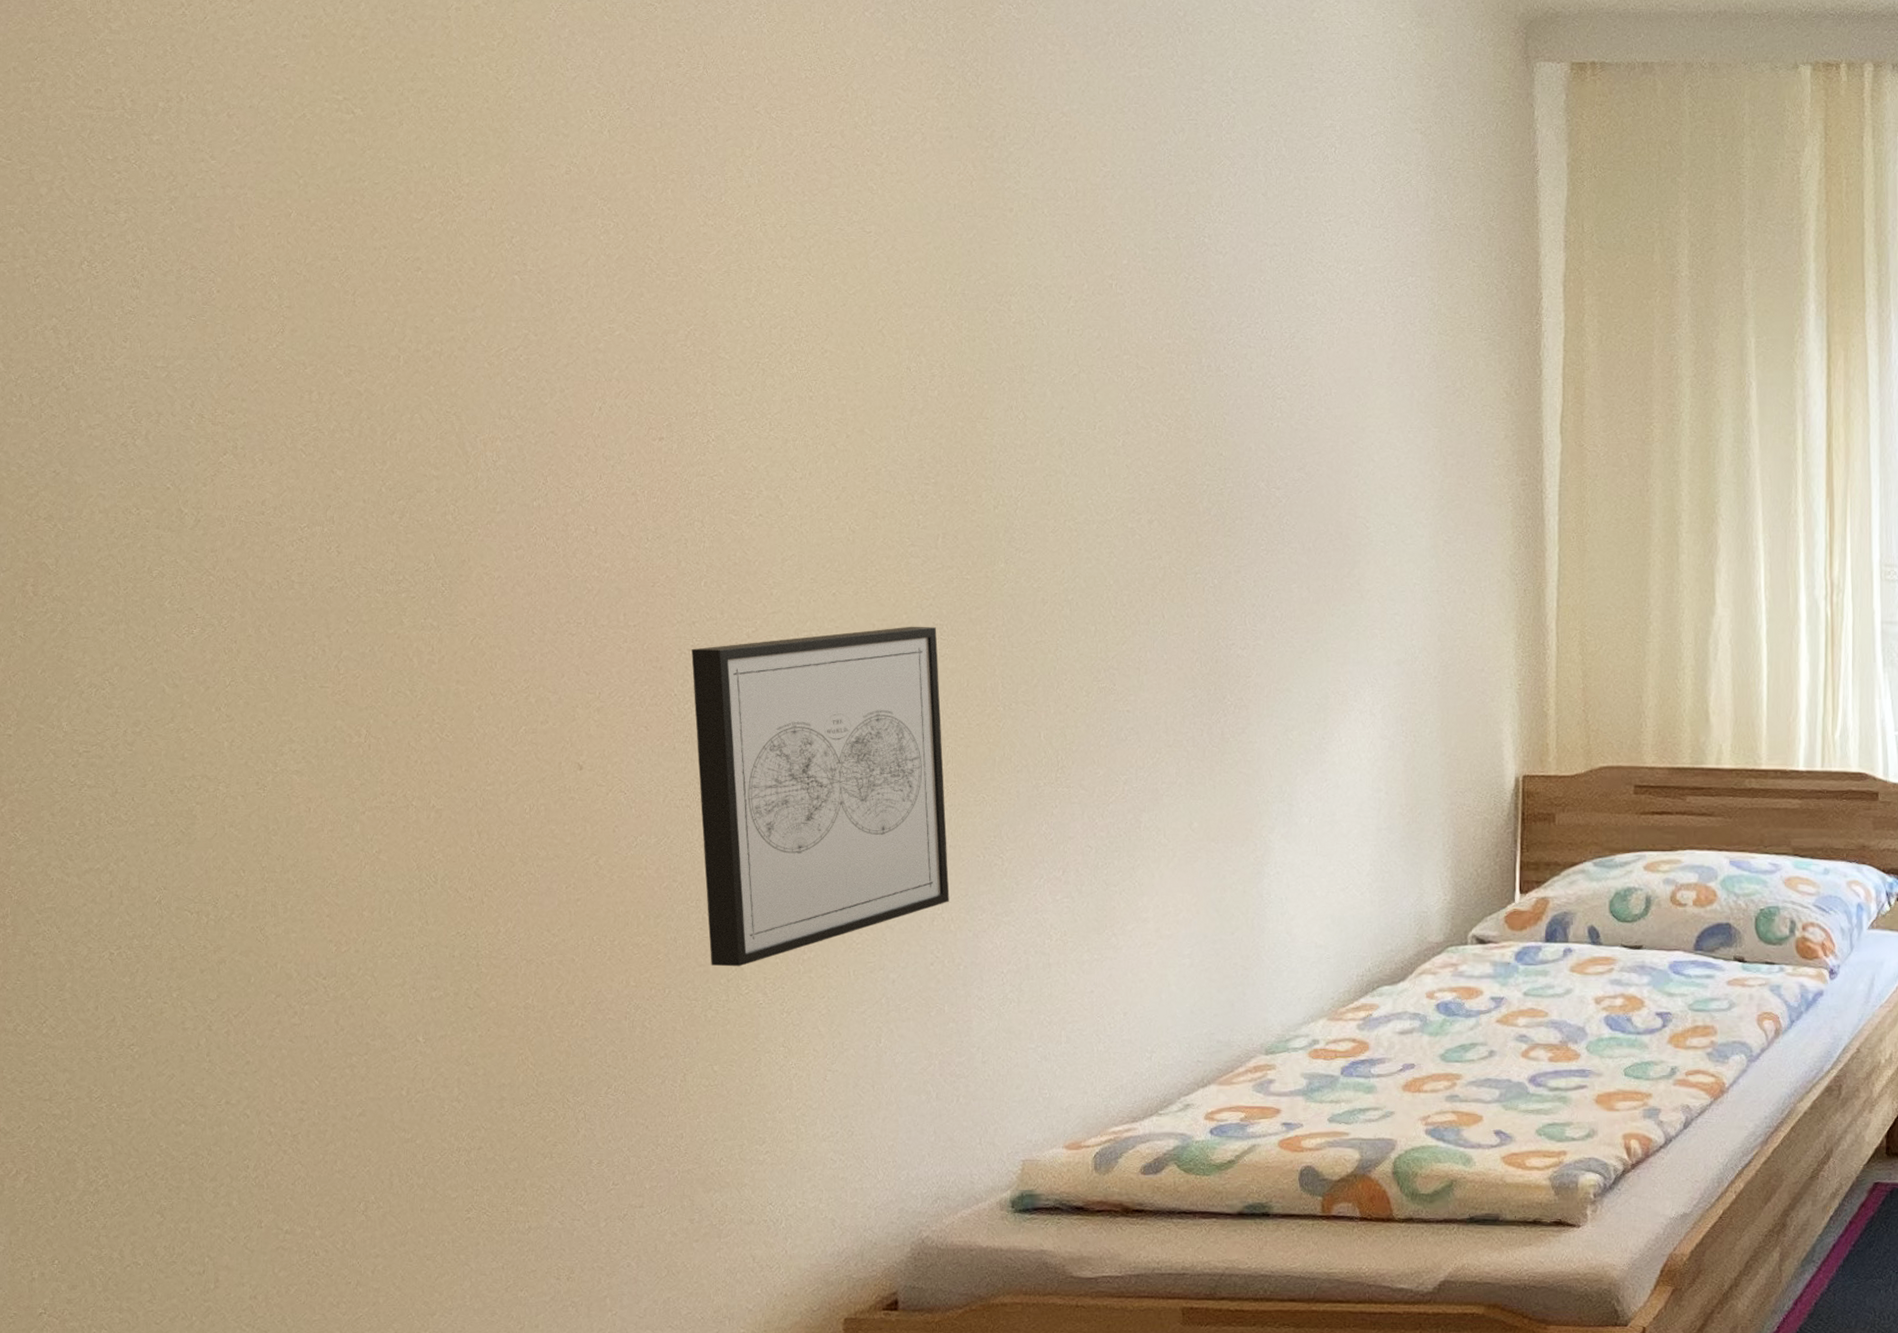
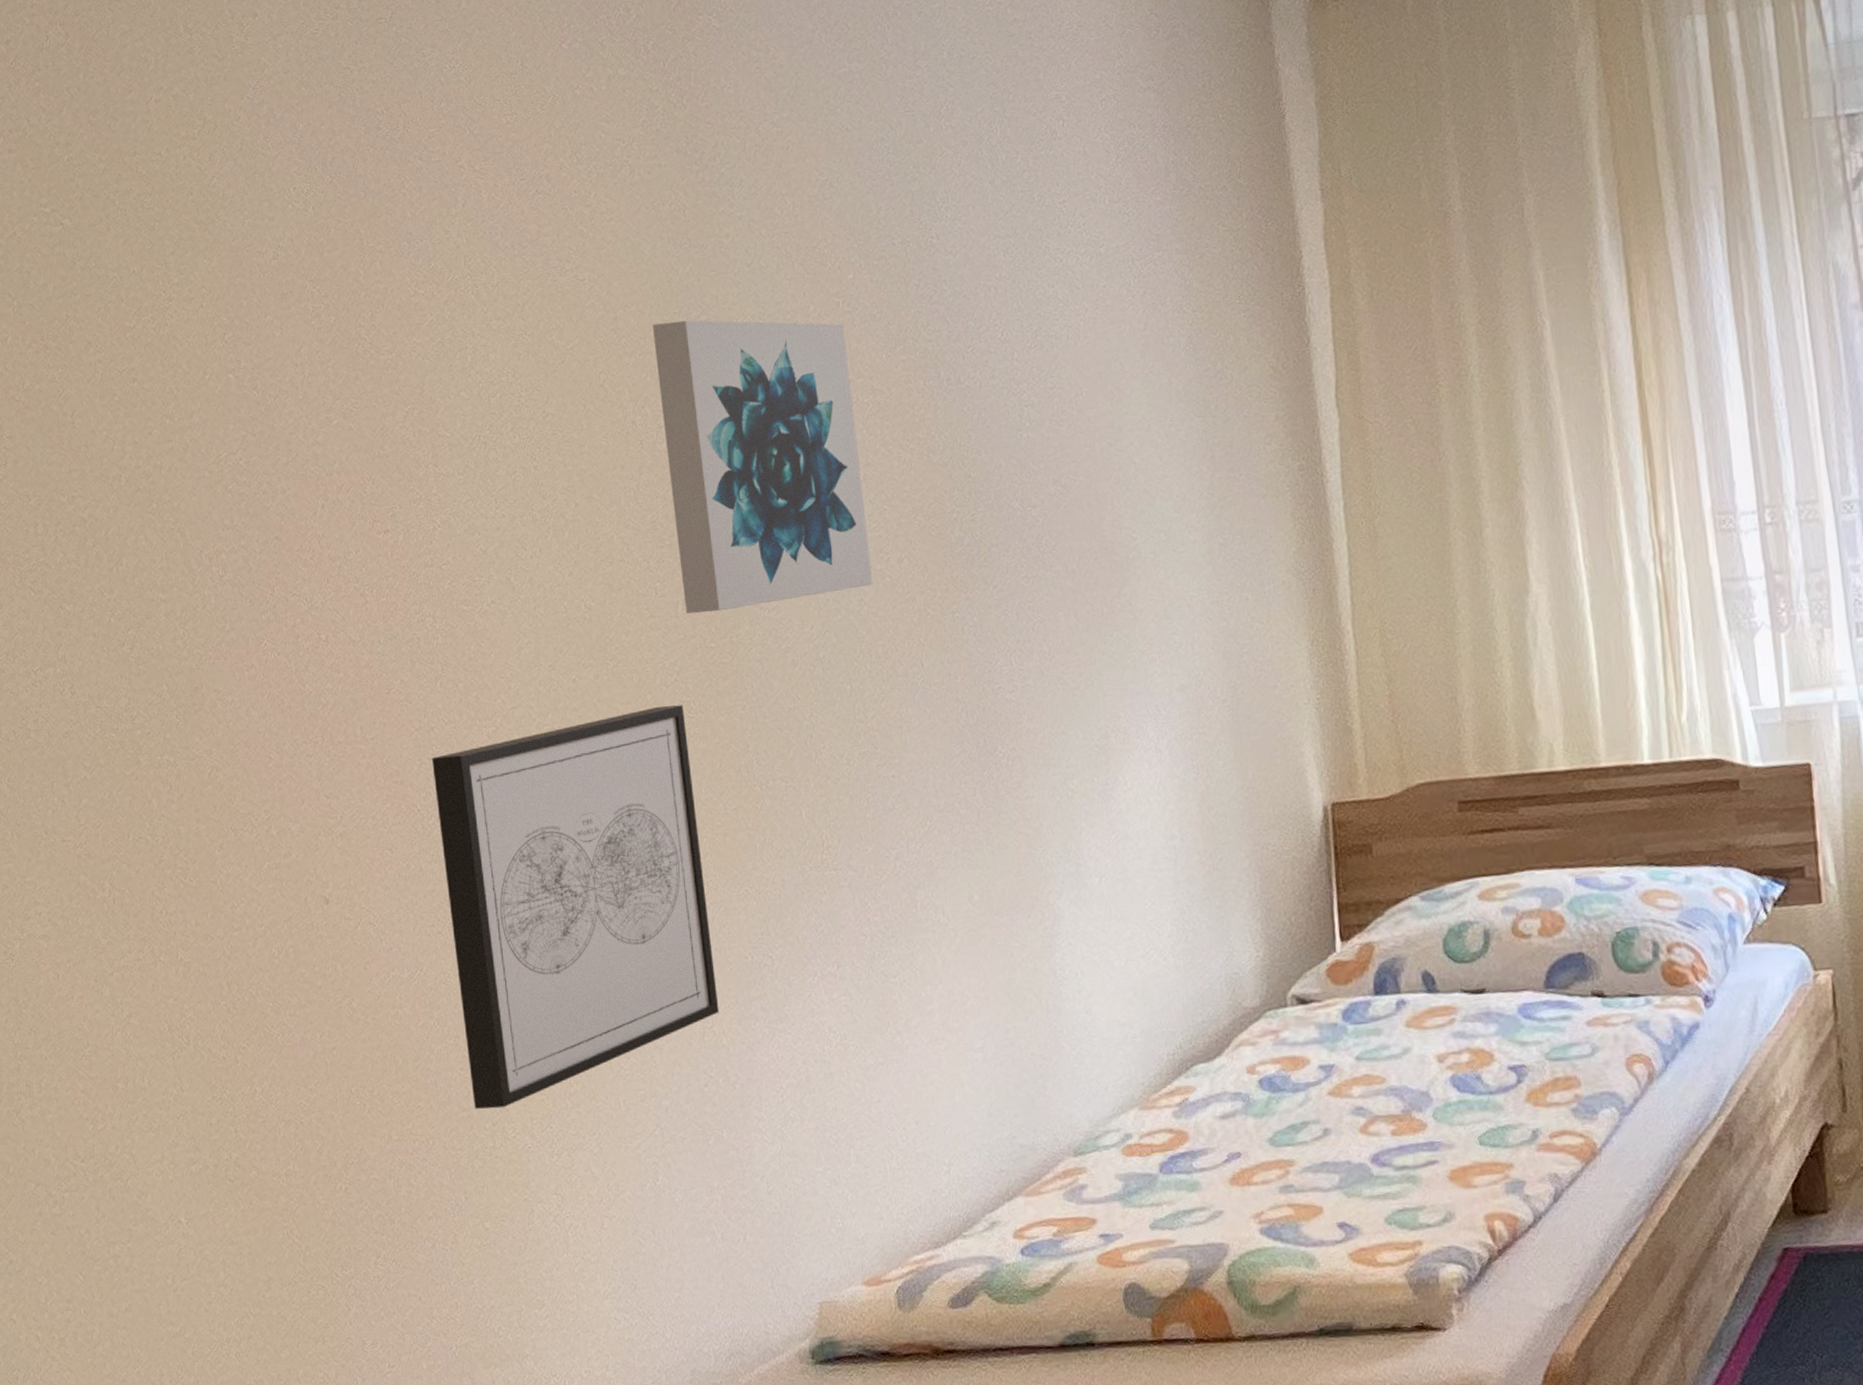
wall art: none [933,281,1124,548] -> present [652,320,873,614]

